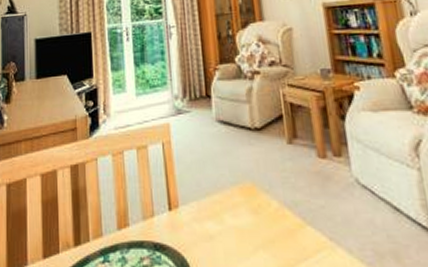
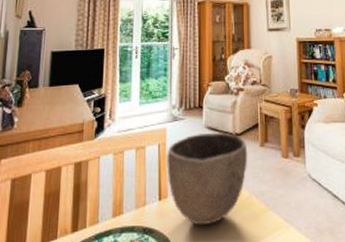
bowl: none [172,126,274,243] -> present [166,132,248,226]

